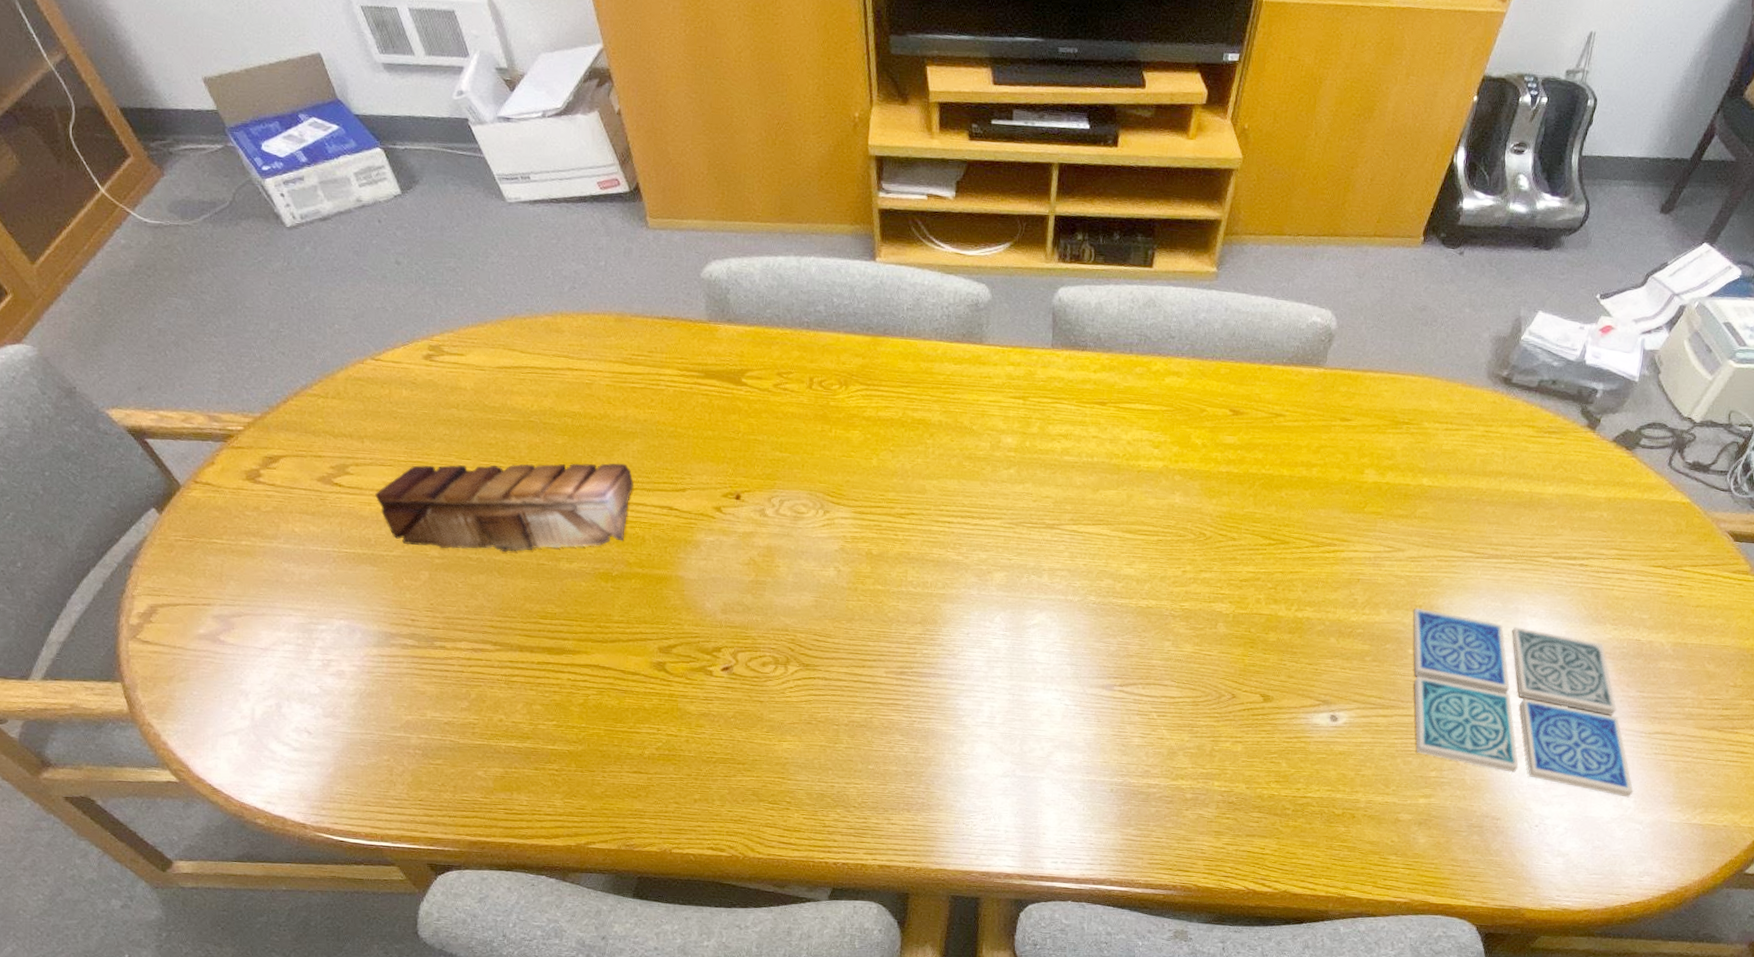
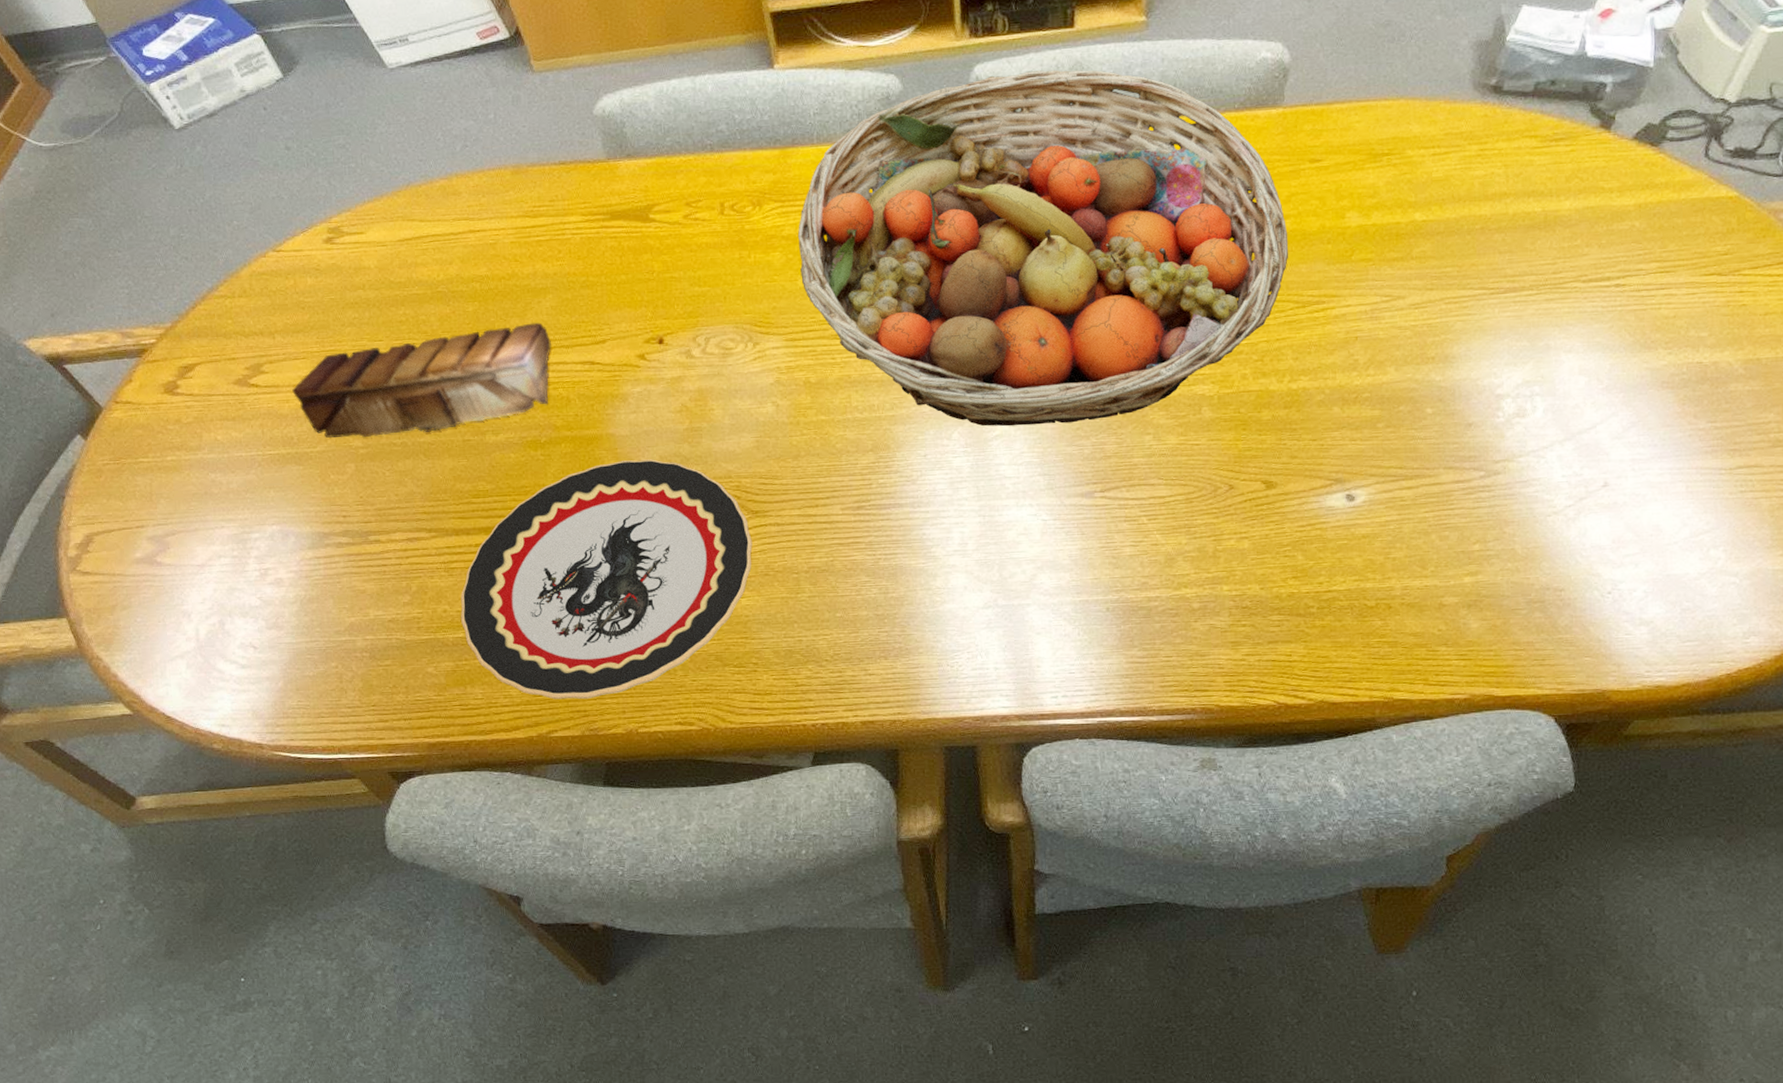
plate: none [515,602,800,817] -> present [461,459,753,700]
fruit basket: none [876,300,1313,622] -> present [797,69,1289,427]
drink coaster: present [1412,607,1635,798] -> none [1425,359,1722,547]

